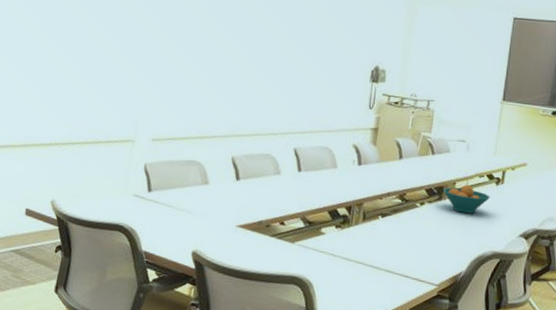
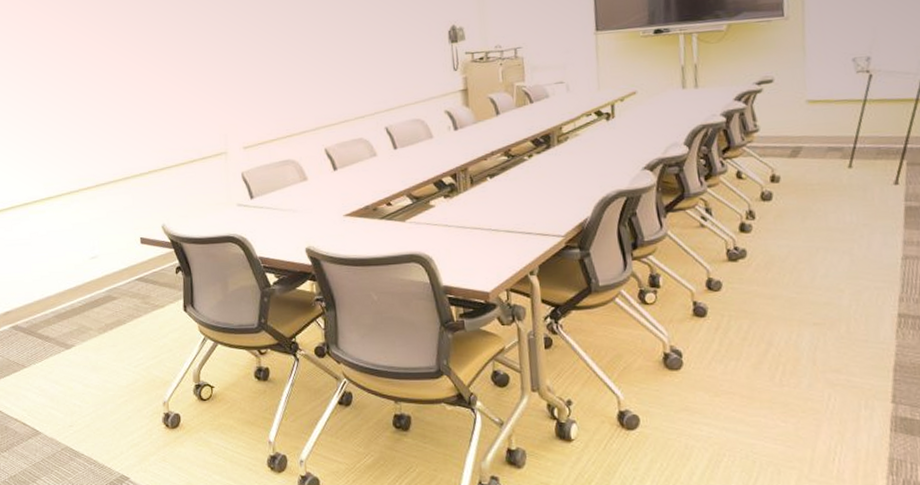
fruit bowl: present [443,184,490,214] -> none [550,126,603,157]

